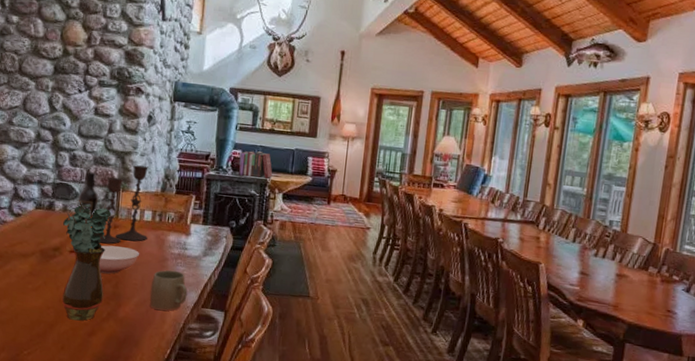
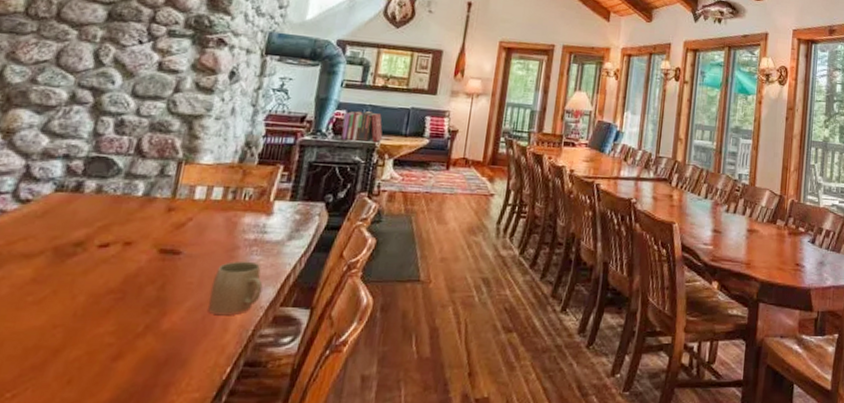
vase: present [61,200,112,321] -> none [77,178,167,341]
wine bottle: present [77,171,99,228] -> none [118,141,151,213]
candlestick: present [99,165,148,244] -> none [145,131,224,233]
bowl: present [99,245,140,274] -> none [140,234,202,273]

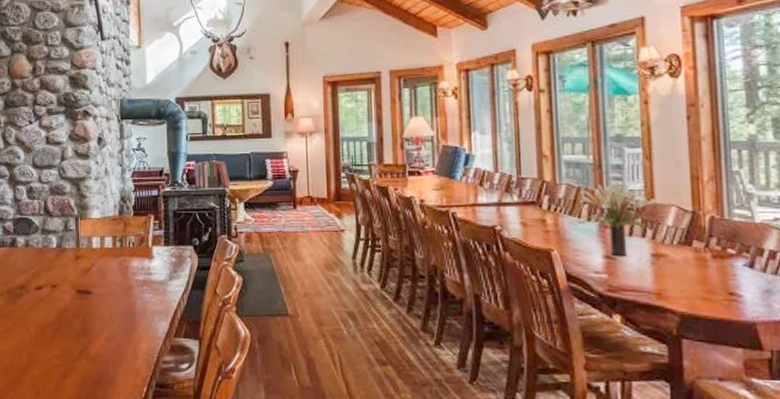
mug: present [208,261,263,316] -> none [119,298,158,345]
flower arrangement: none [702,168,758,232] -> present [580,183,659,257]

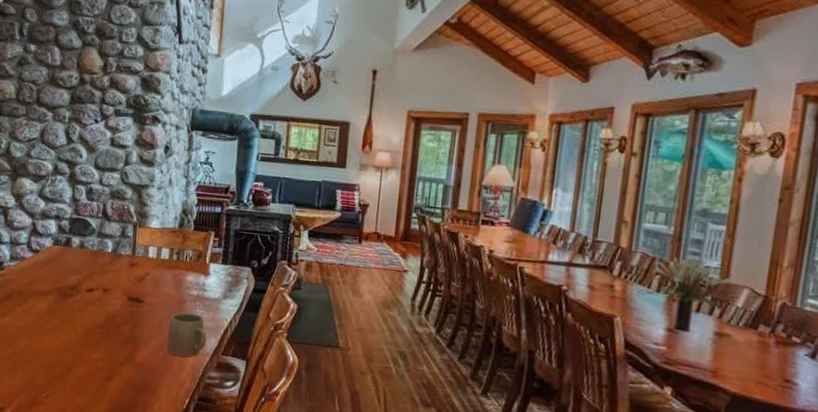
mug: none [119,298,158,345] -> present [167,312,207,358]
books: present [193,160,231,189] -> none [259,183,298,214]

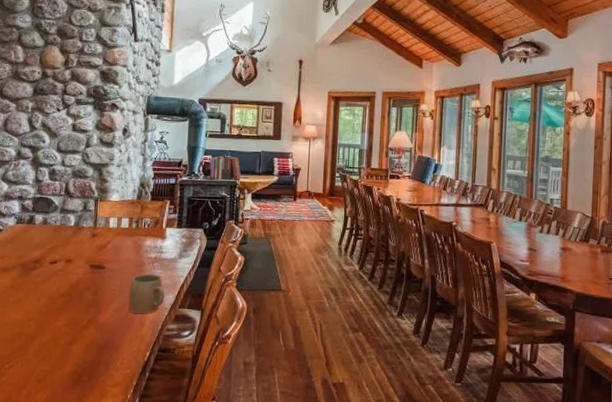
books: none [259,183,298,214] -> present [209,155,242,180]
flower arrangement: present [653,257,733,333] -> none [516,193,570,250]

